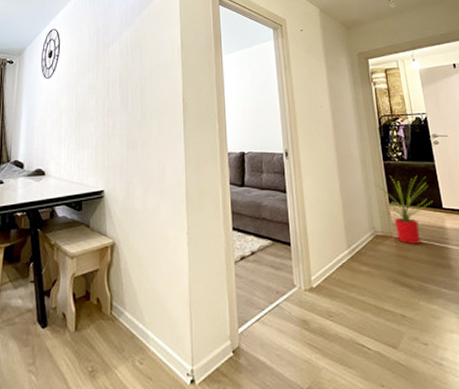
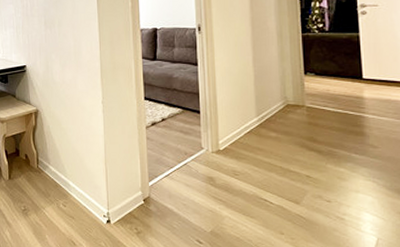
house plant: present [373,175,433,244] -> none [289,46,353,113]

